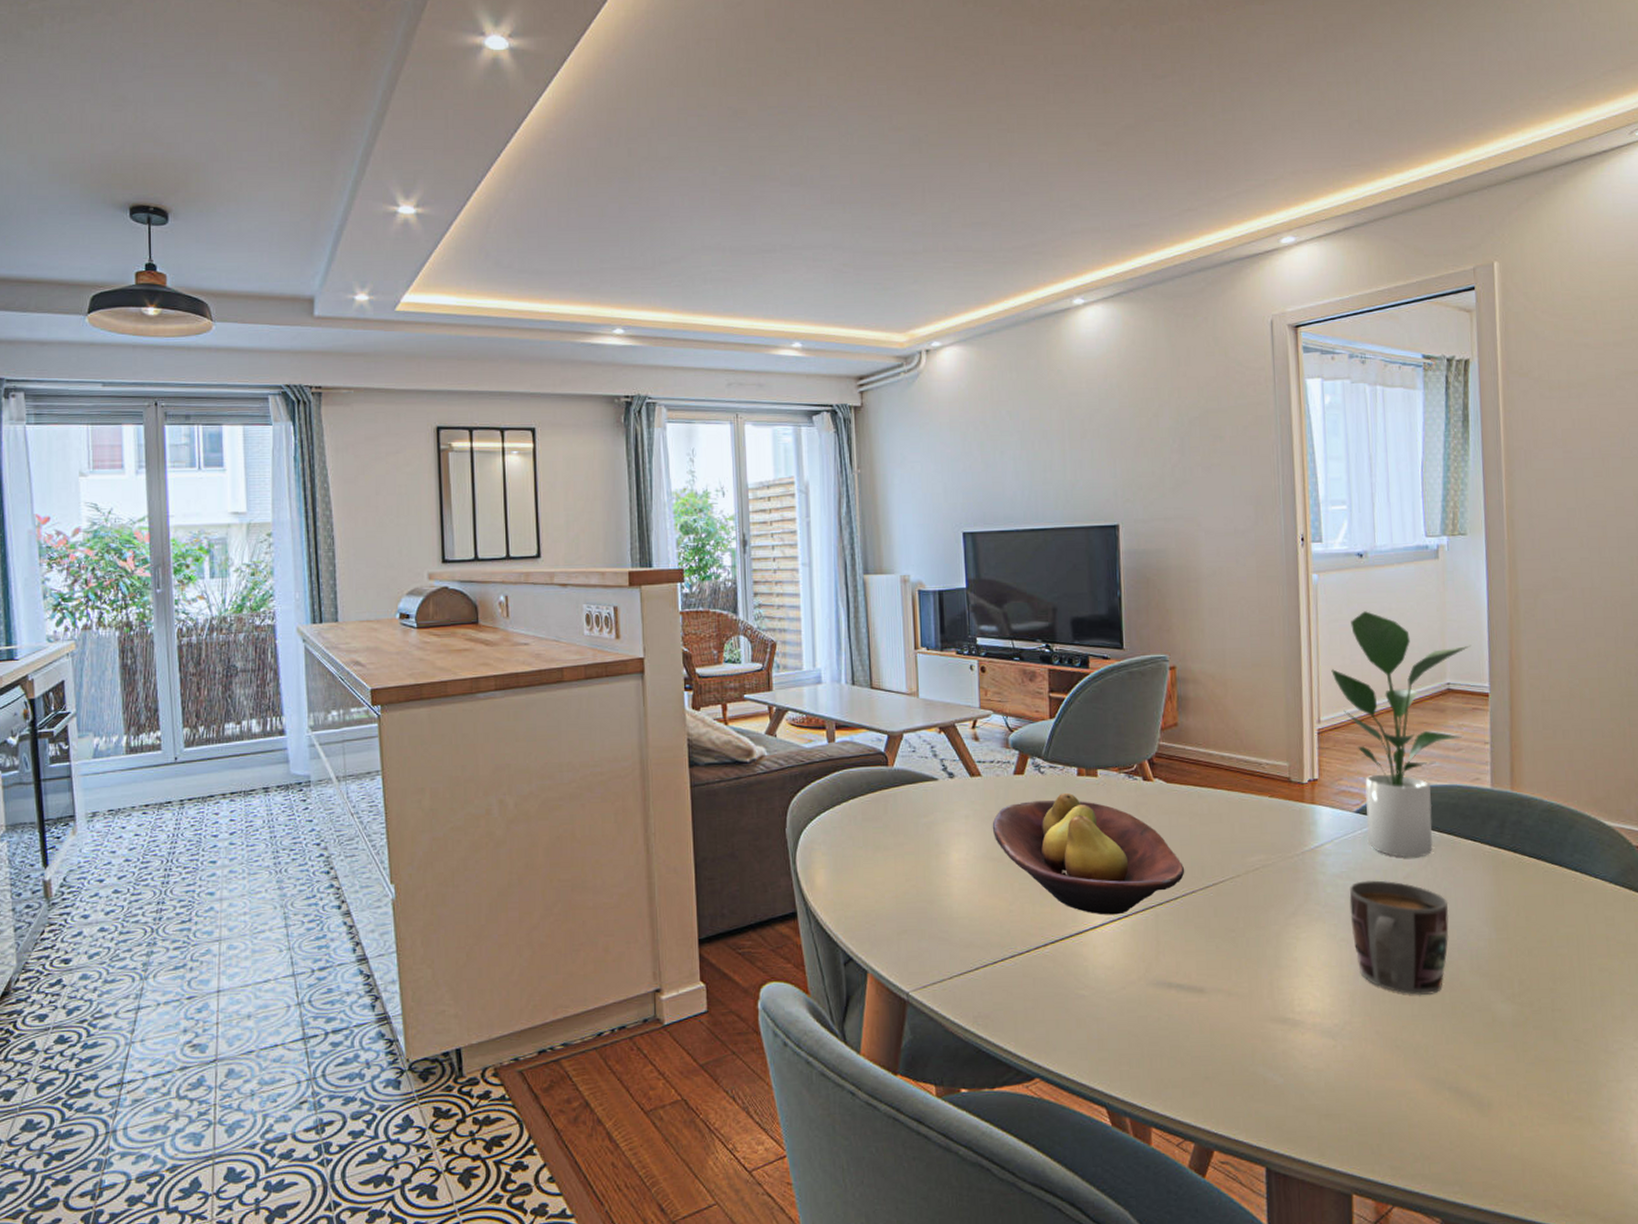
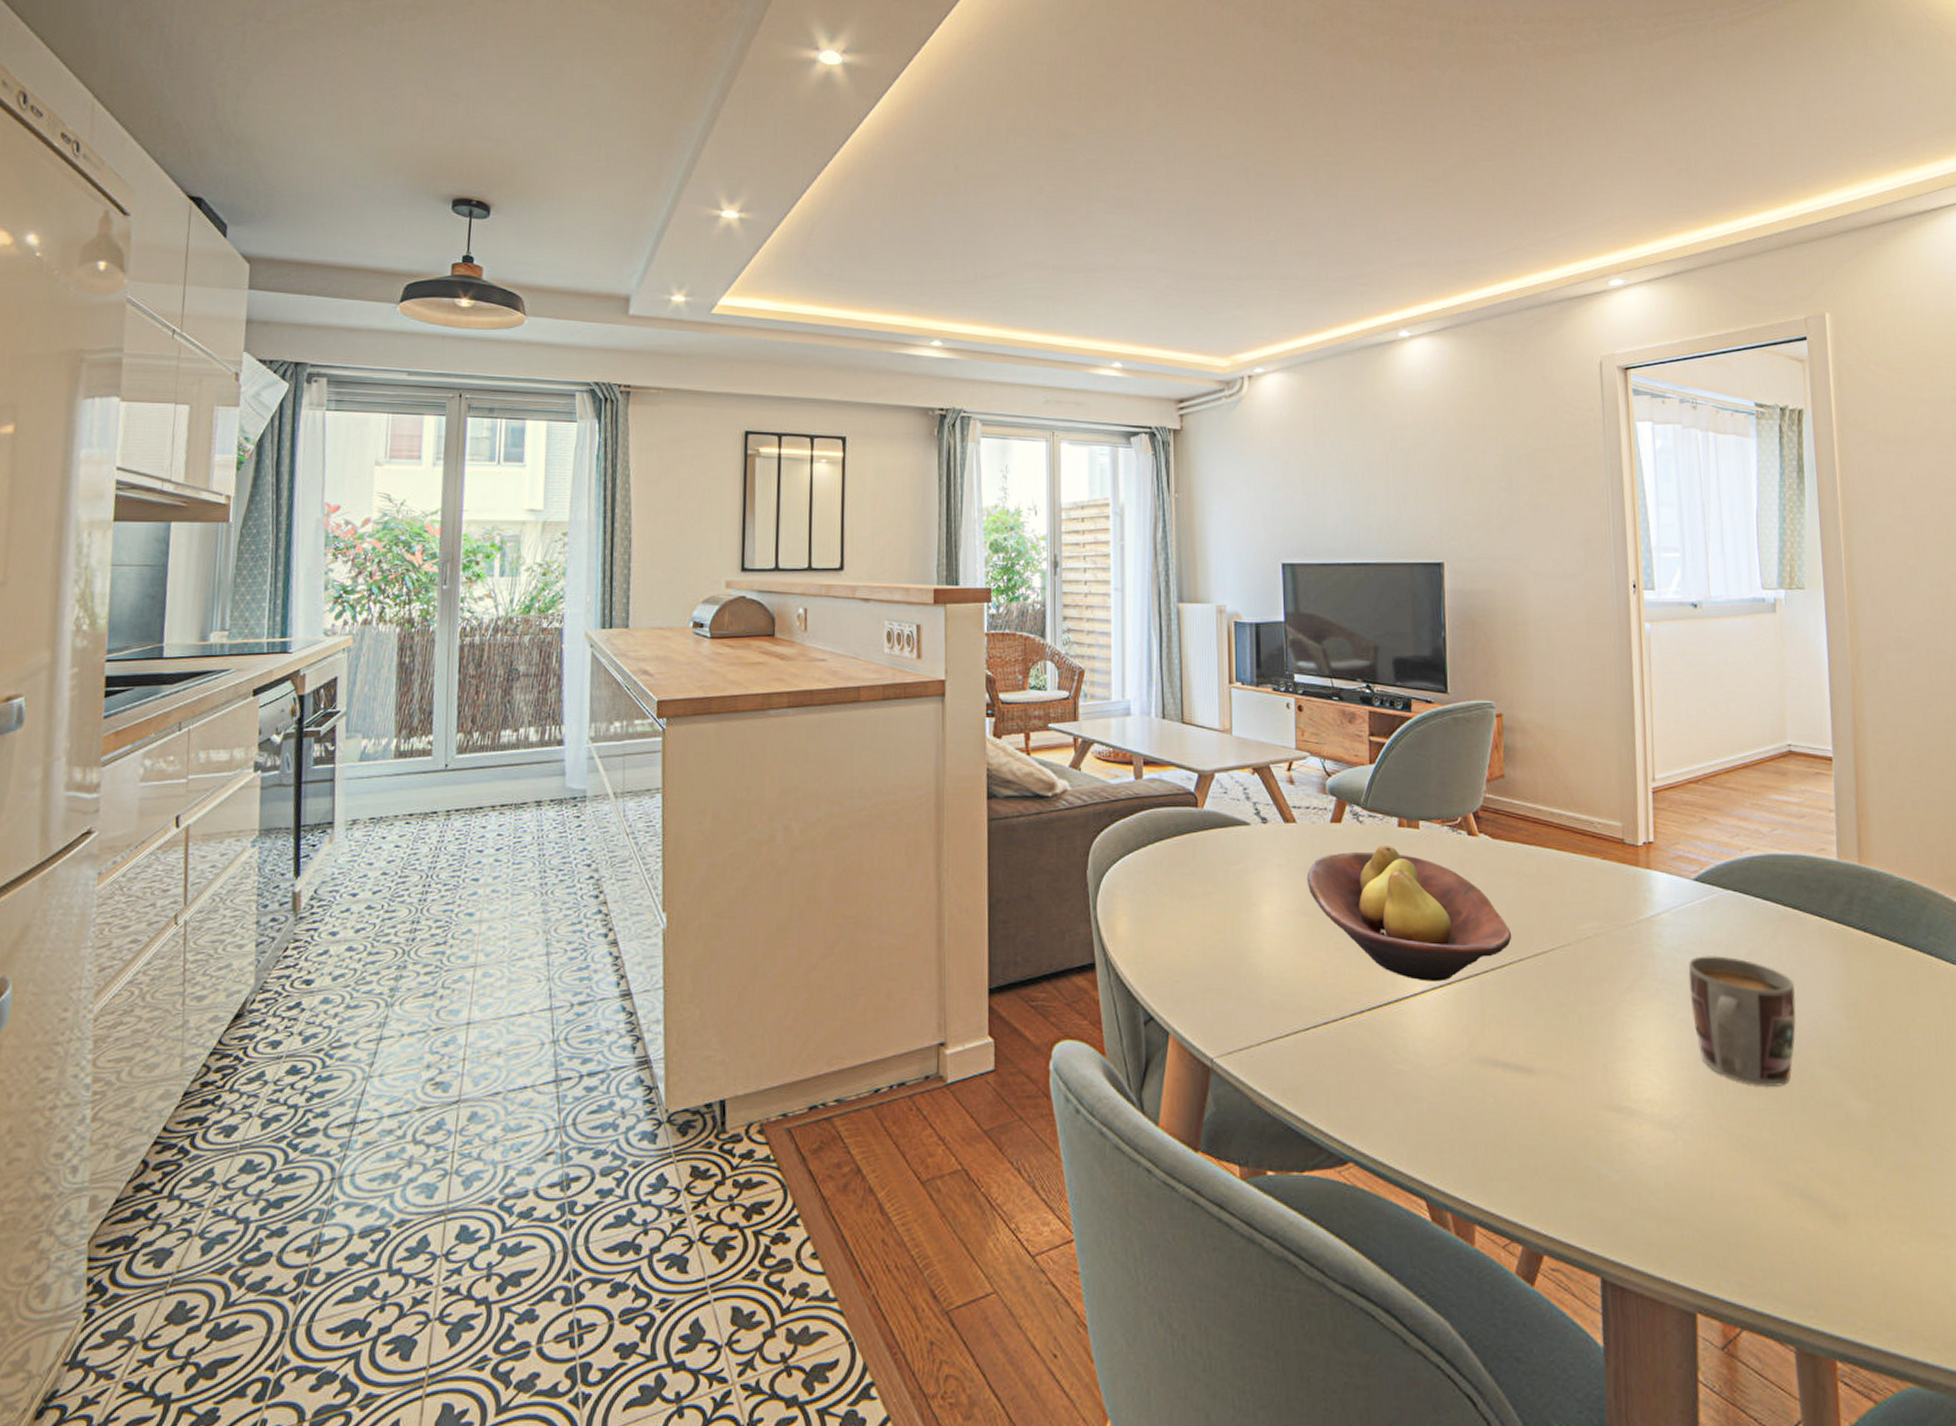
potted plant: present [1331,611,1471,858] -> none [1666,664,1812,933]

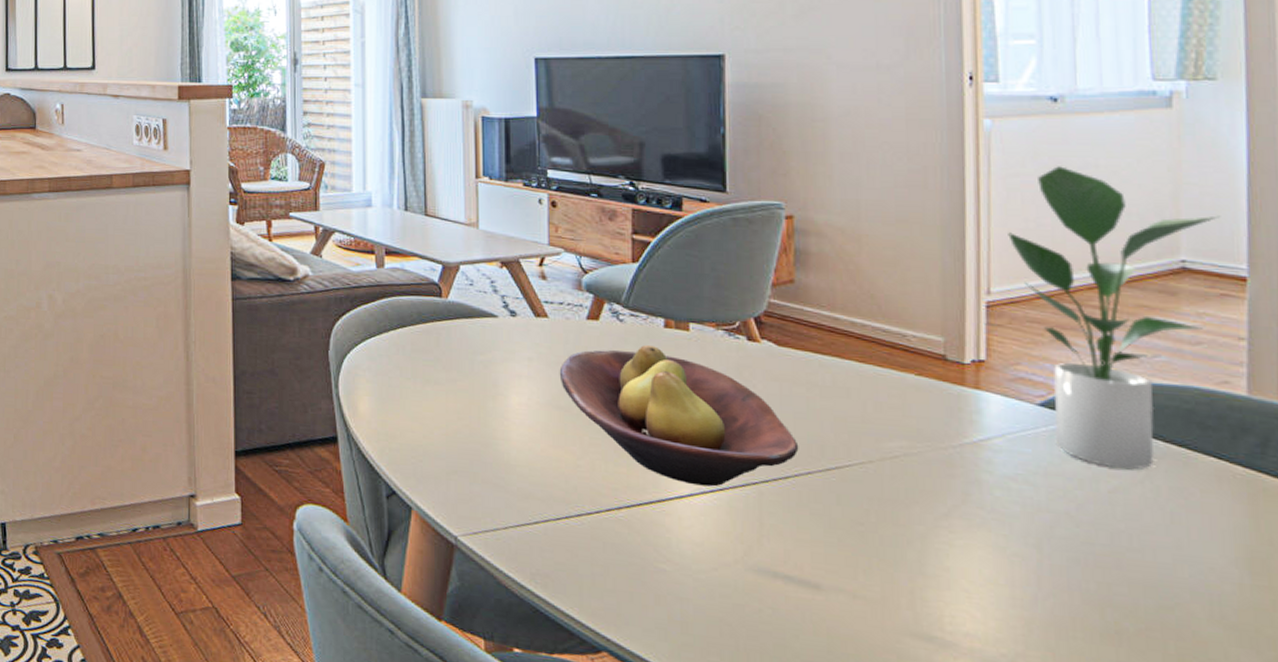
potted plant: none [1666,664,1812,933] -> present [1008,166,1220,470]
mug: present [1688,956,1796,1086] -> none [1027,488,1177,640]

